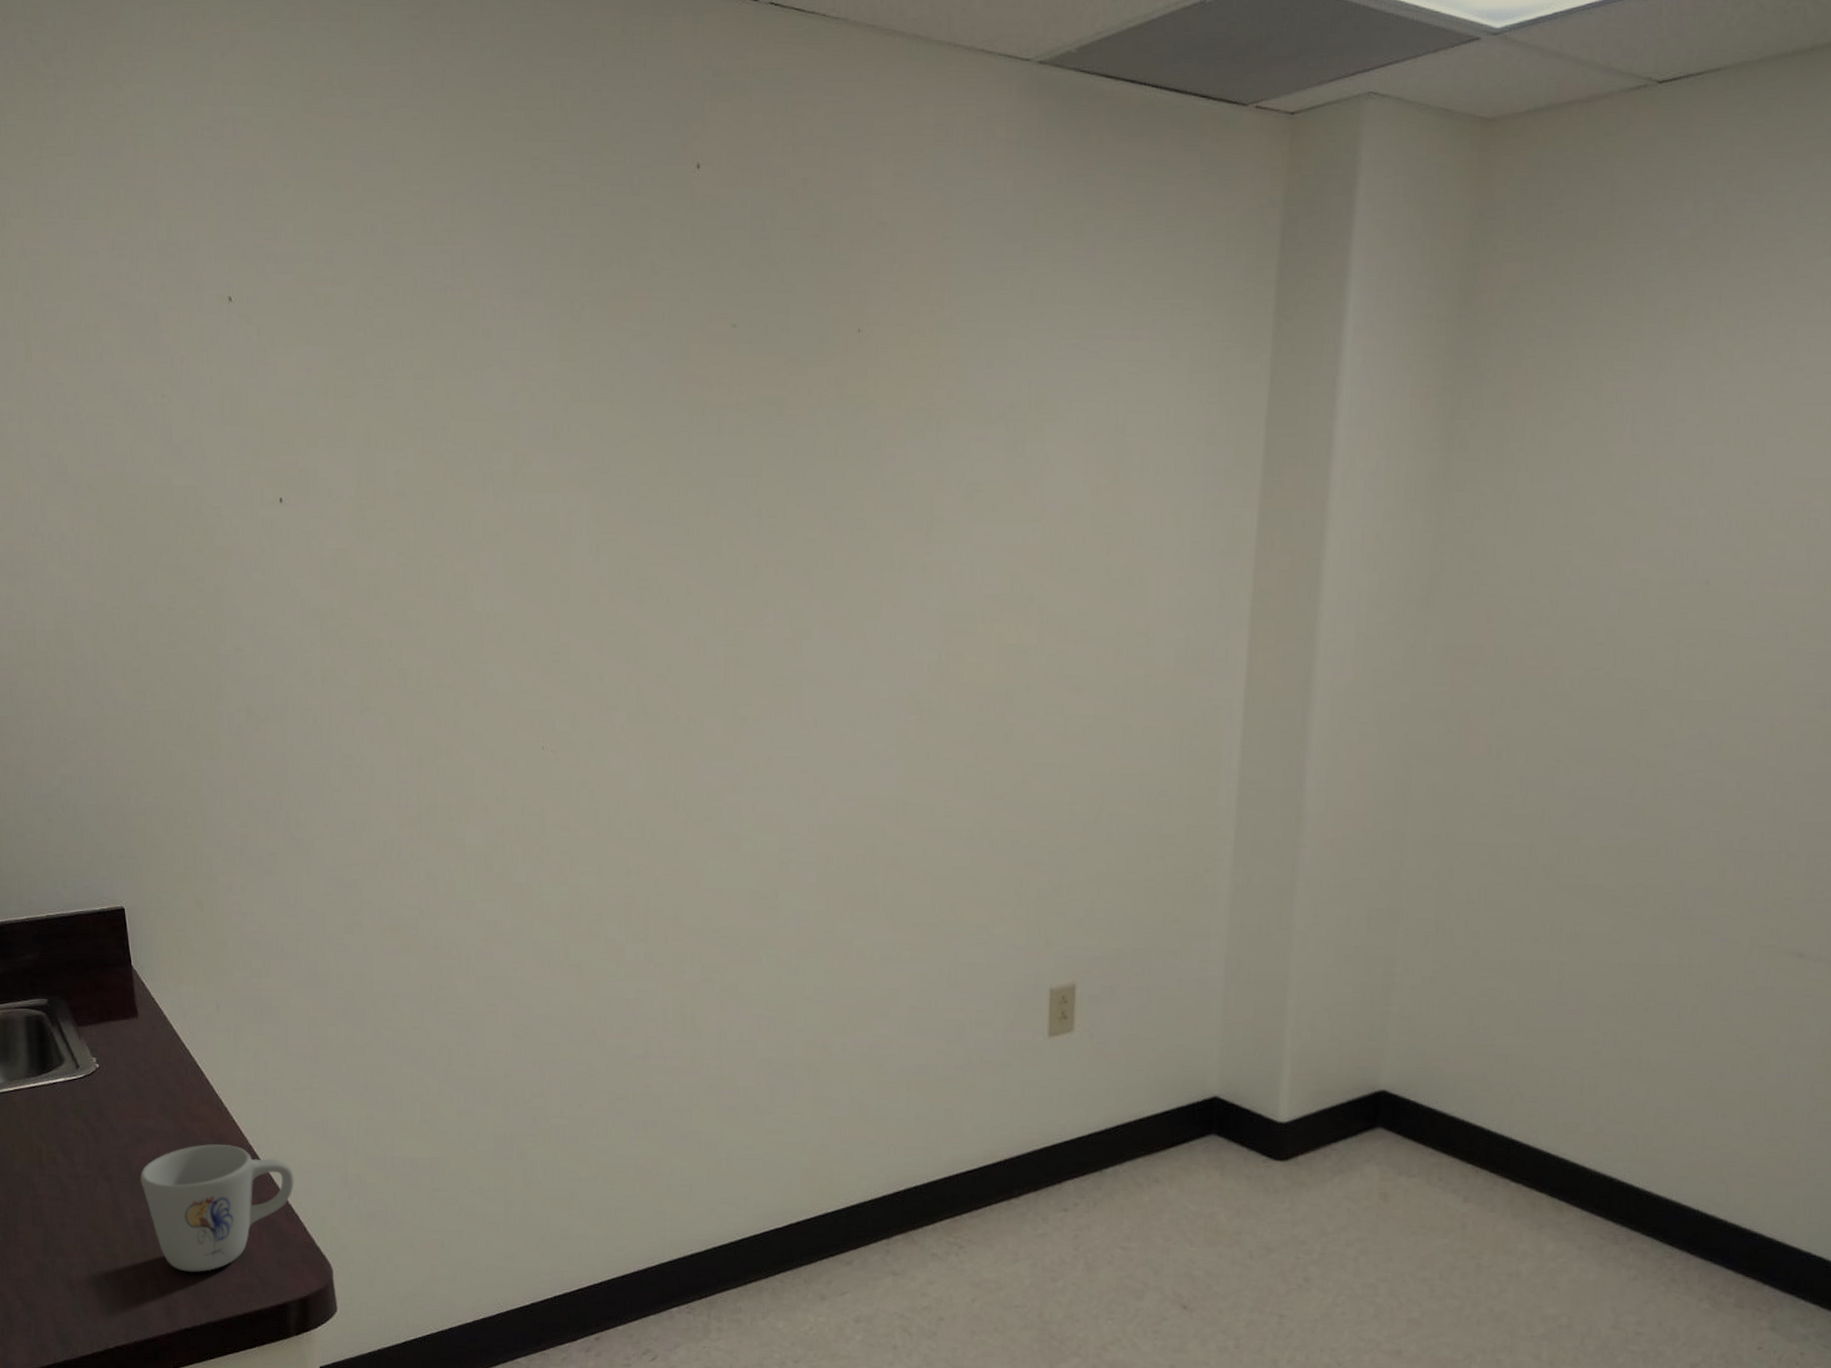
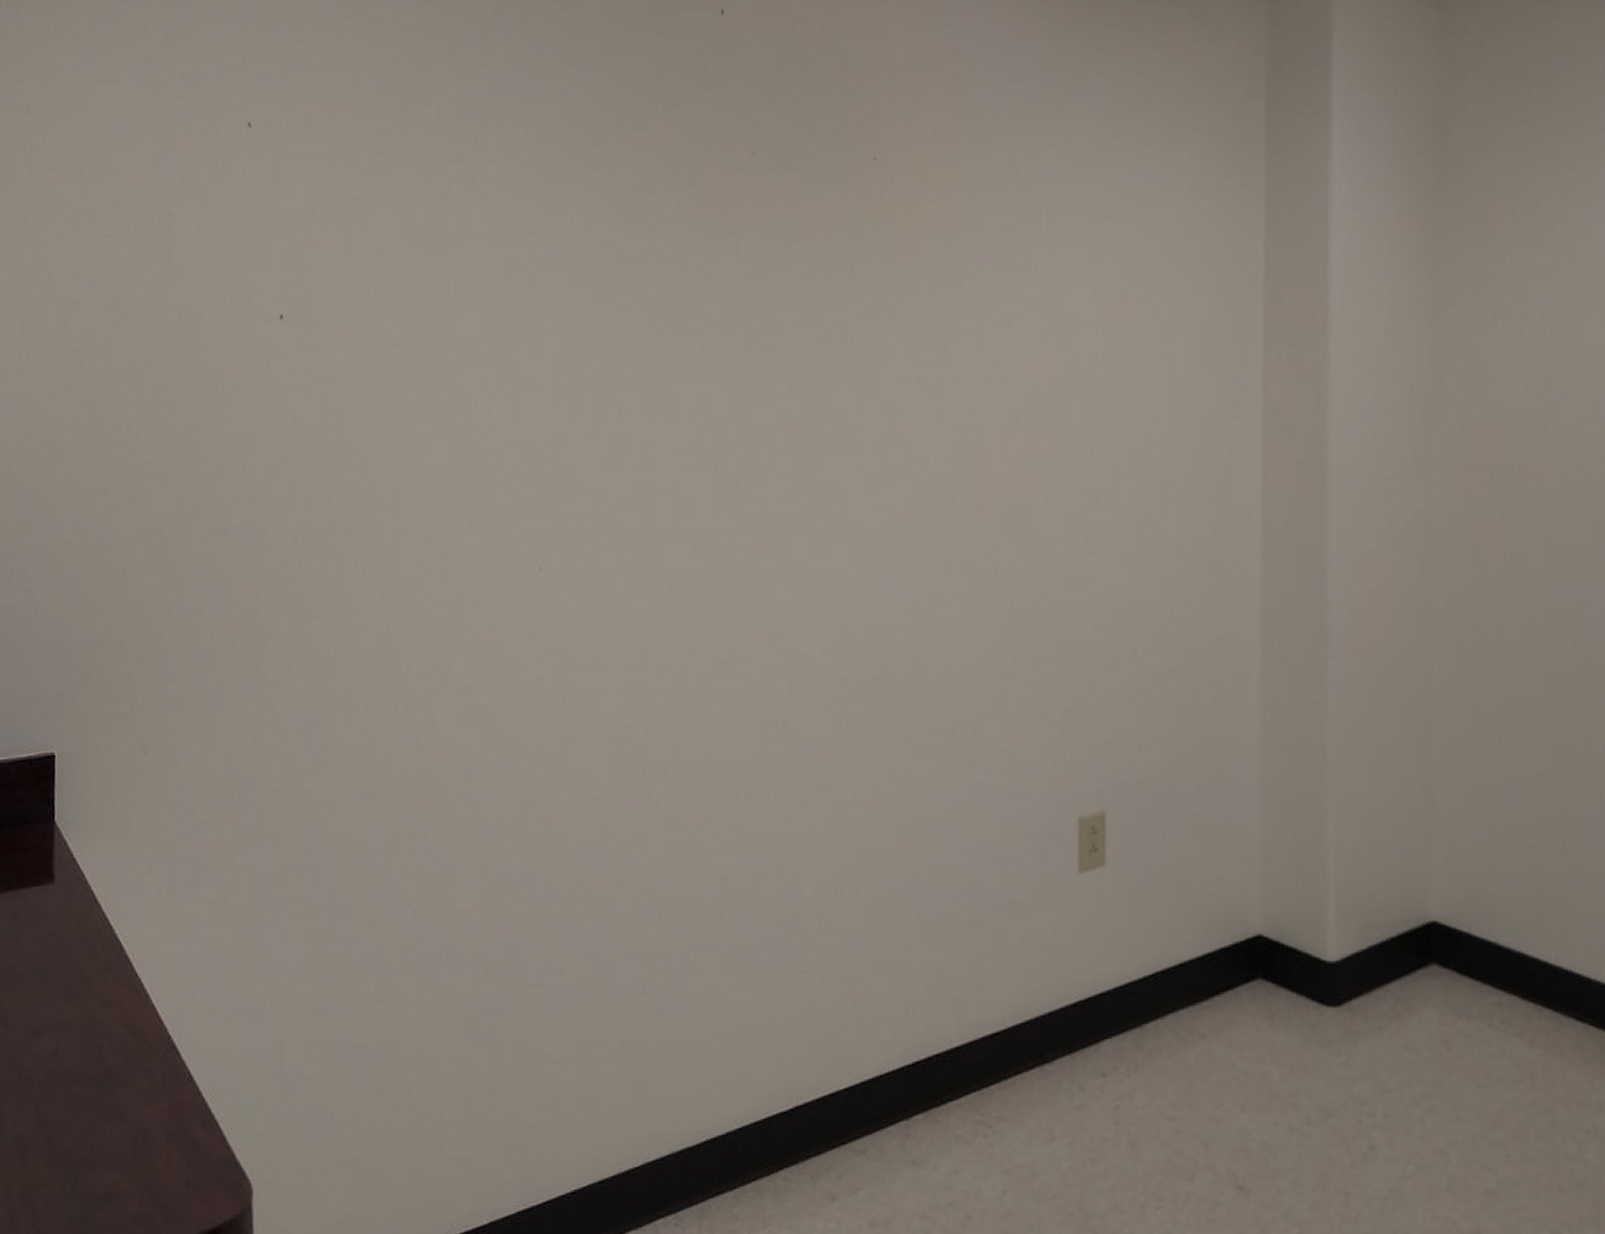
mug: present [140,1144,294,1272] -> none [30,1036,218,1202]

